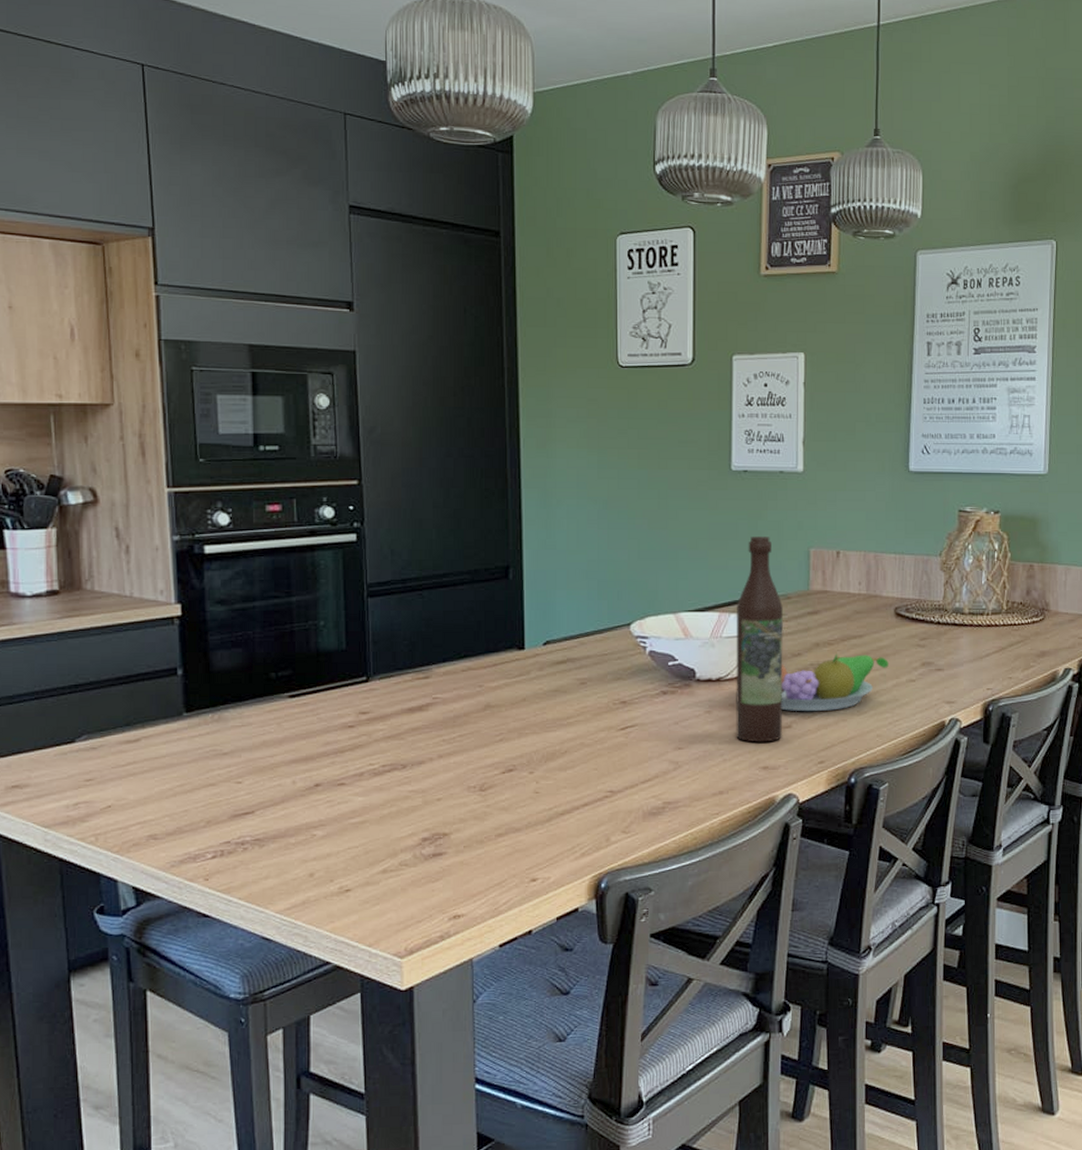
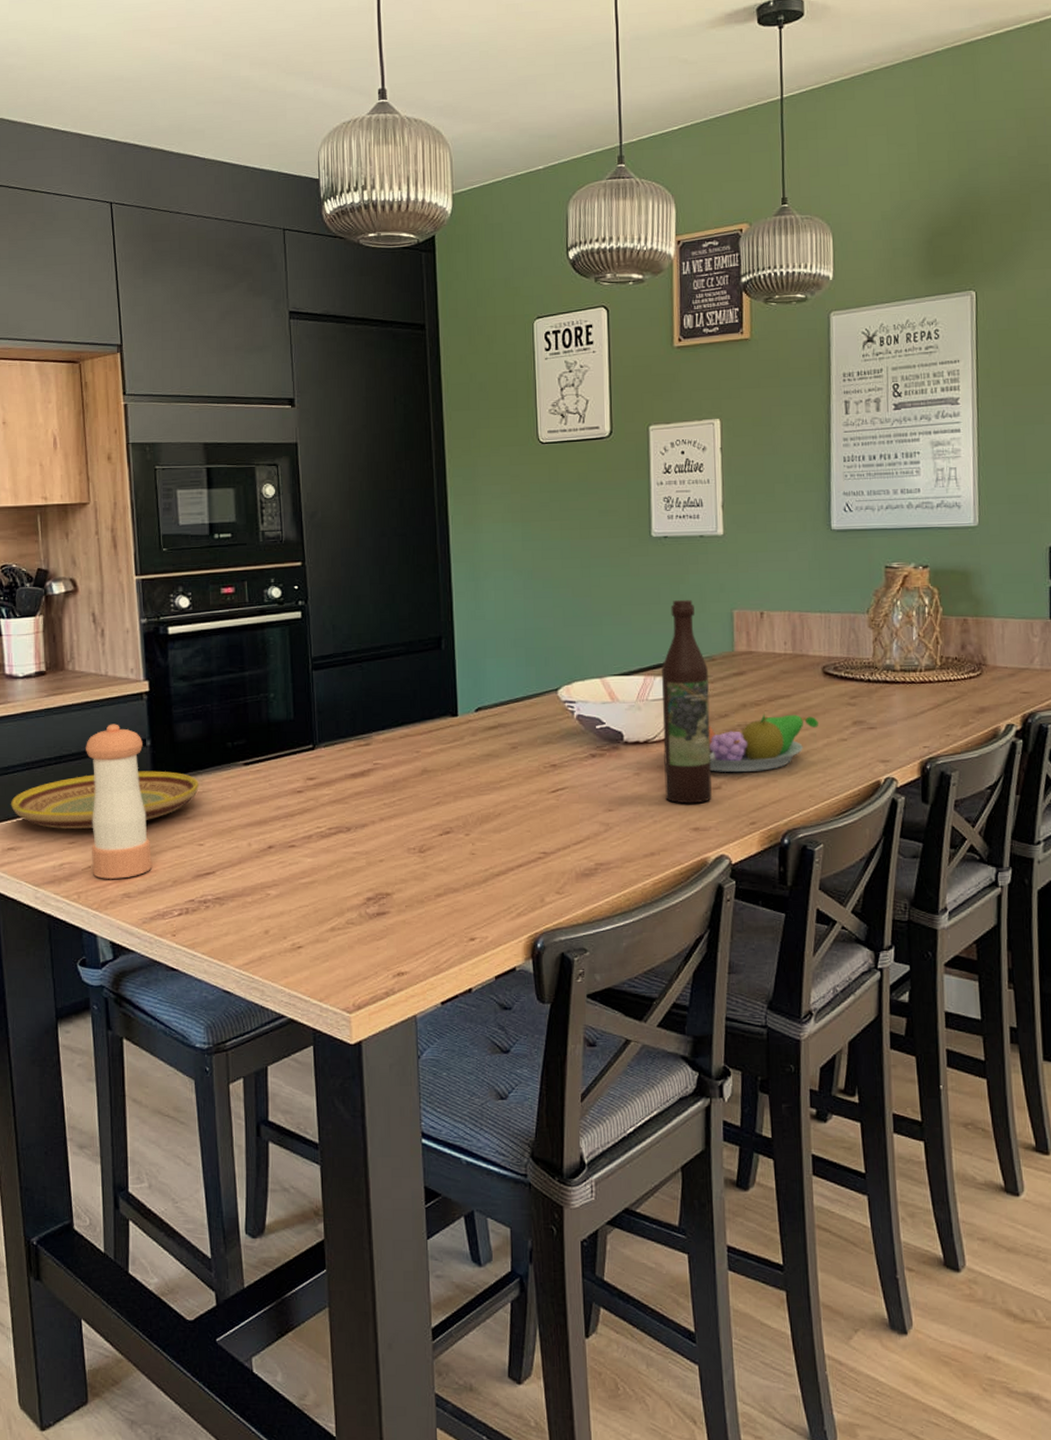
plate: none [16,702,238,765] -> present [11,771,199,829]
pepper shaker: none [106,650,182,819] -> present [86,724,152,879]

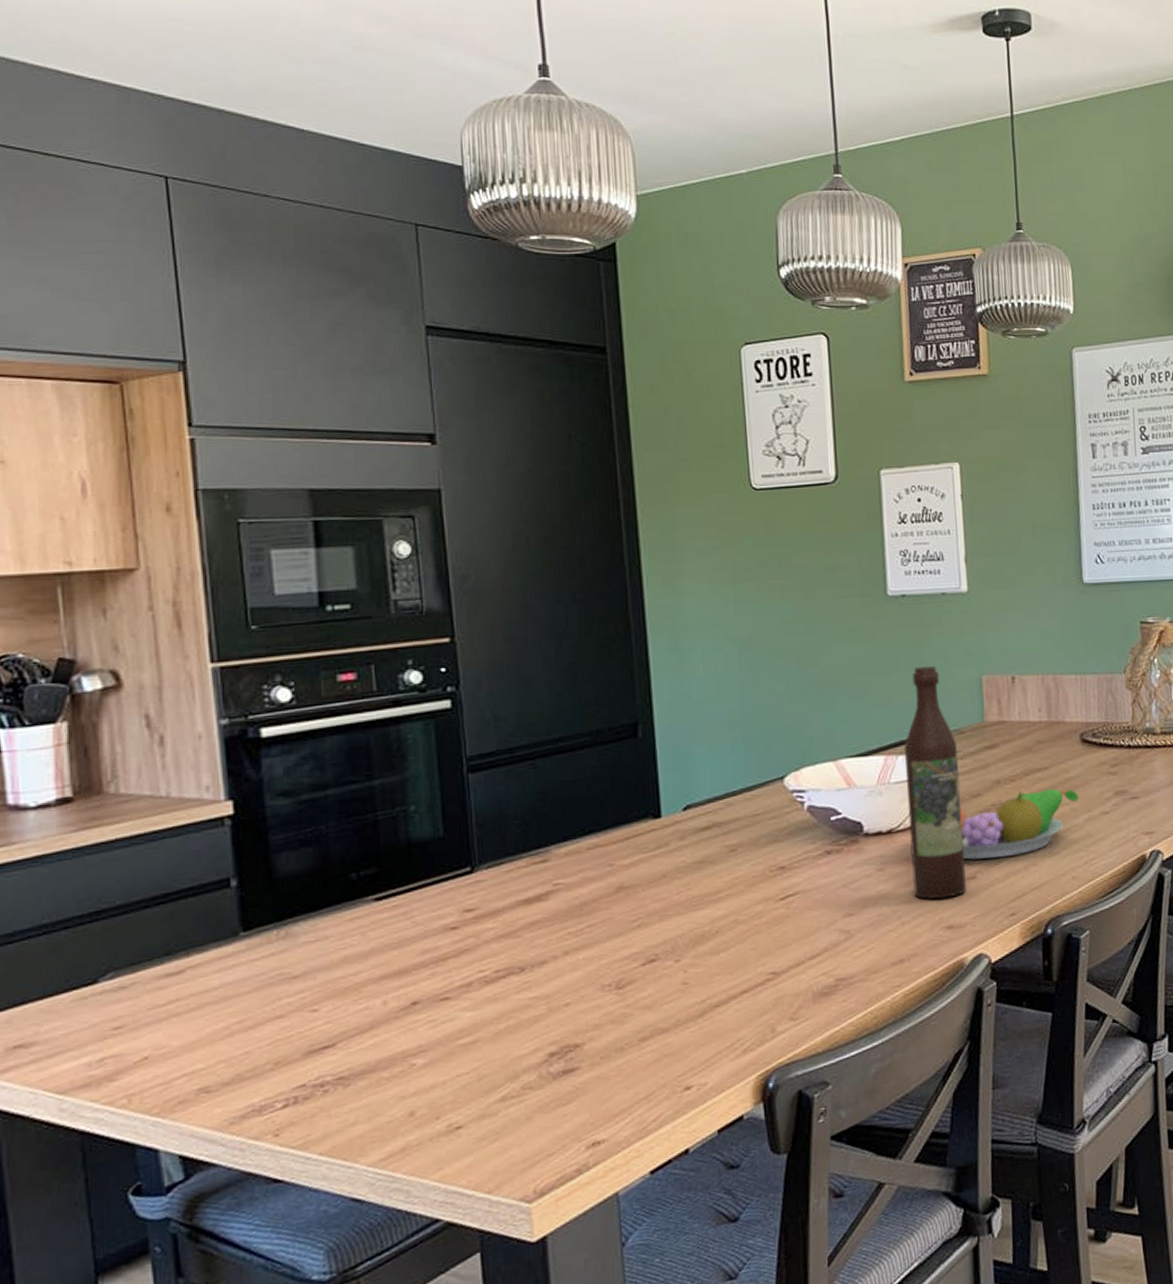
plate: present [11,771,199,829] -> none [19,918,310,1012]
pepper shaker: present [86,724,152,879] -> none [138,861,241,1072]

